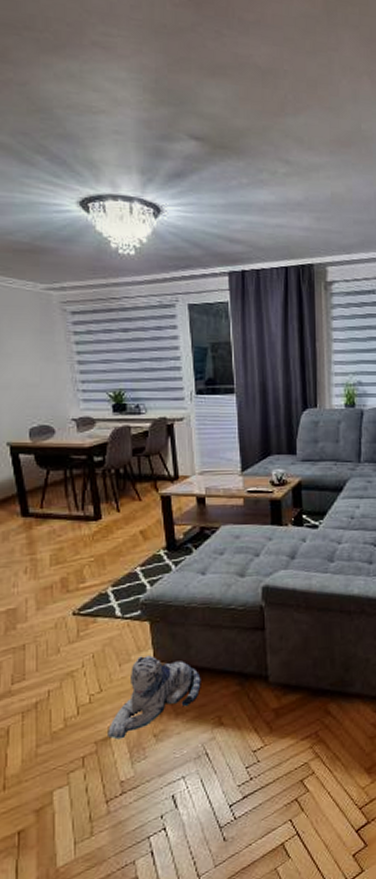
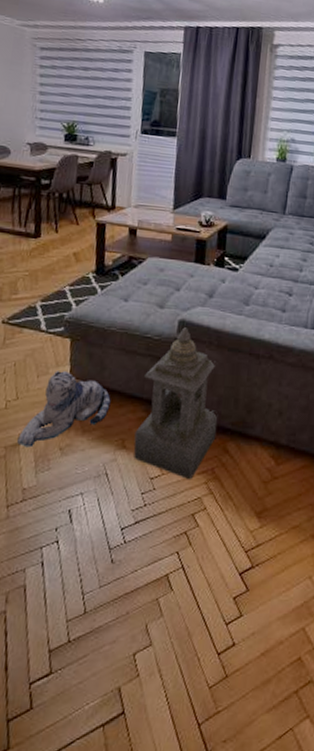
lantern: none [231,593,316,746] -> present [133,327,218,479]

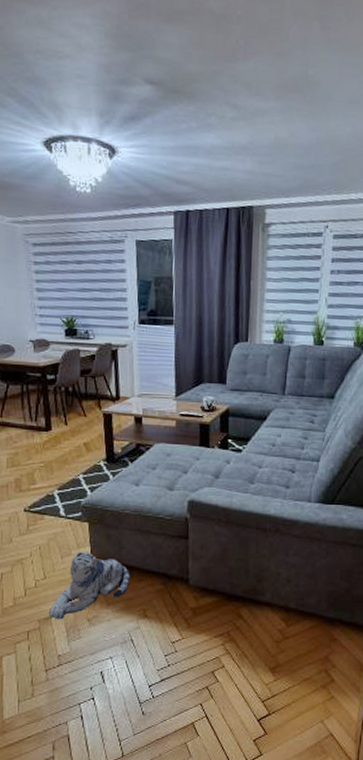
lantern: present [133,327,218,479] -> none [154,507,231,642]

